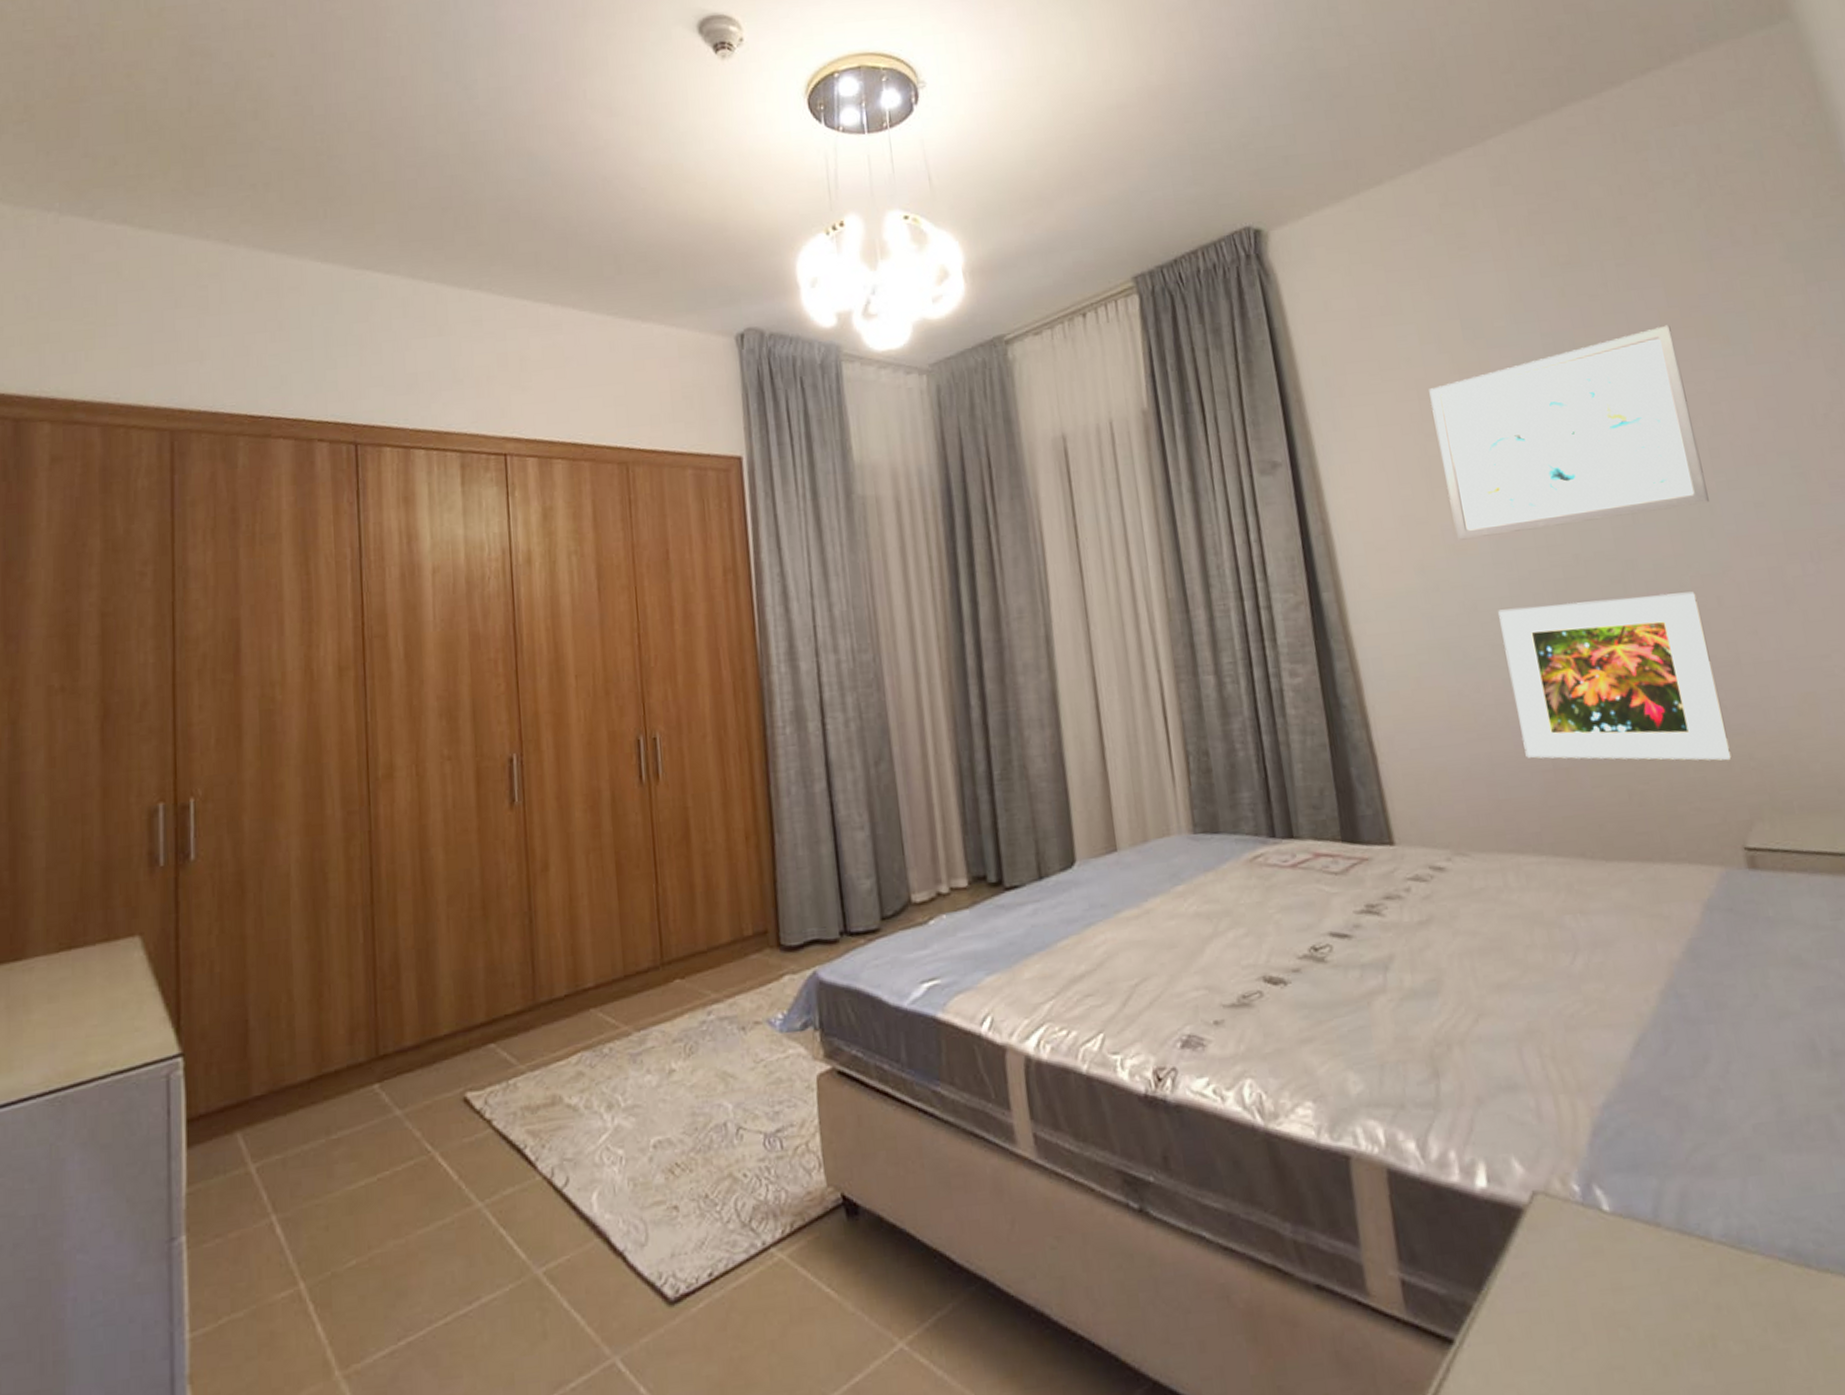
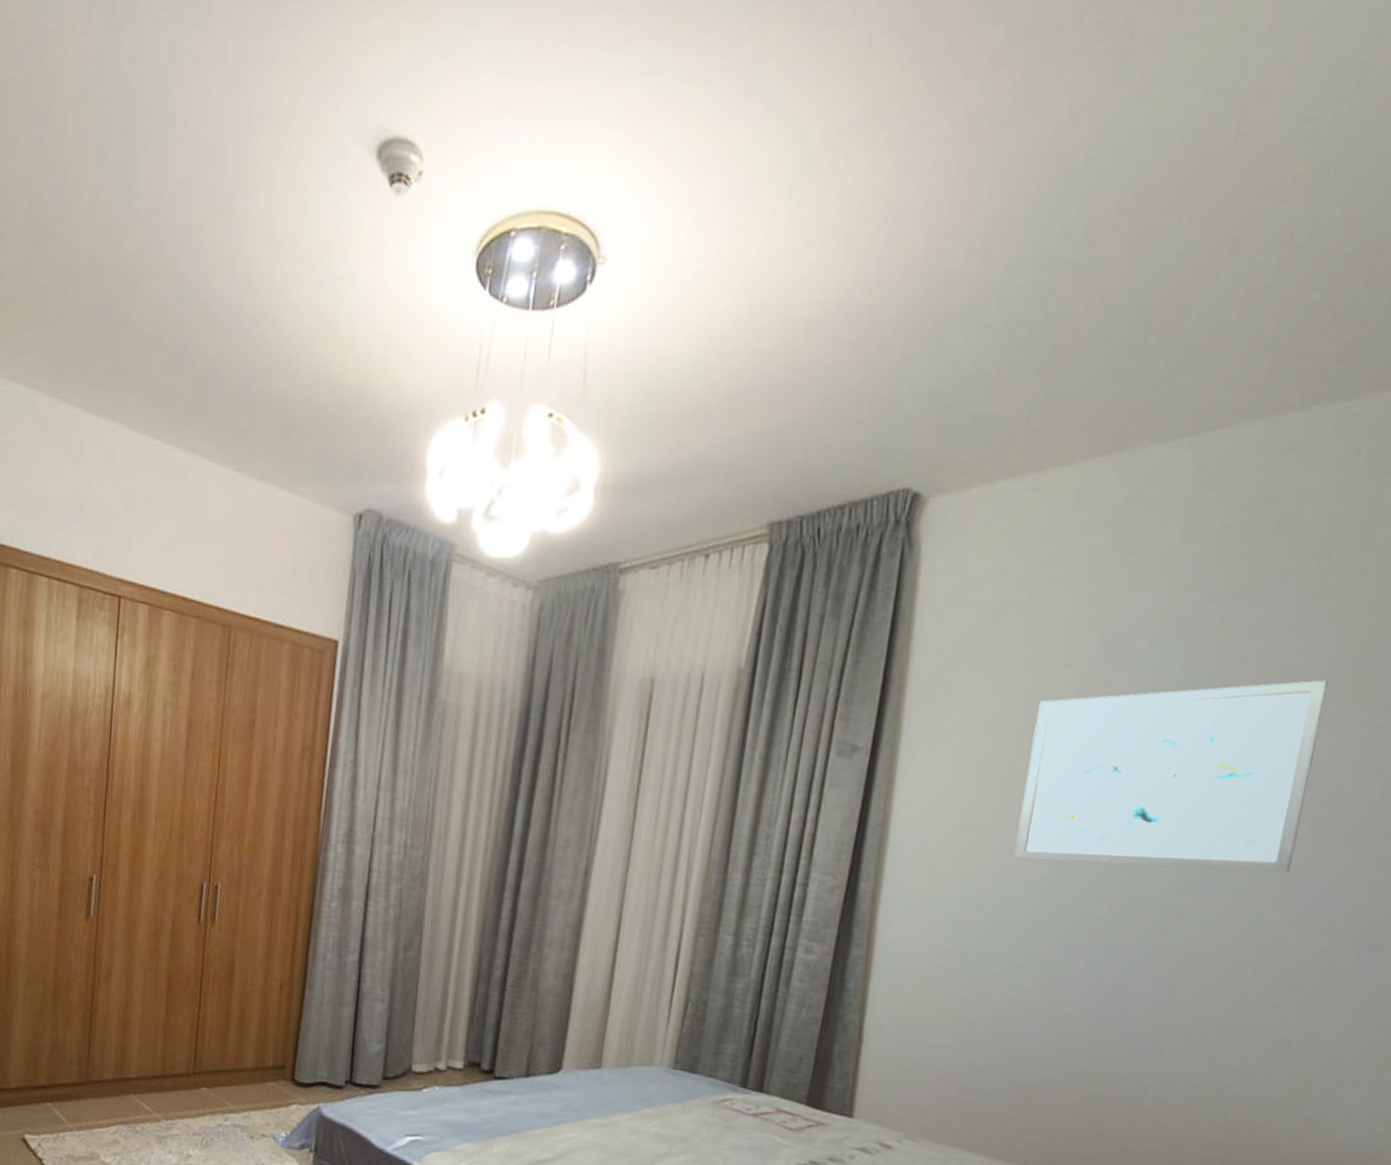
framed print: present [1498,591,1732,761] -> none [1004,933,1235,1115]

